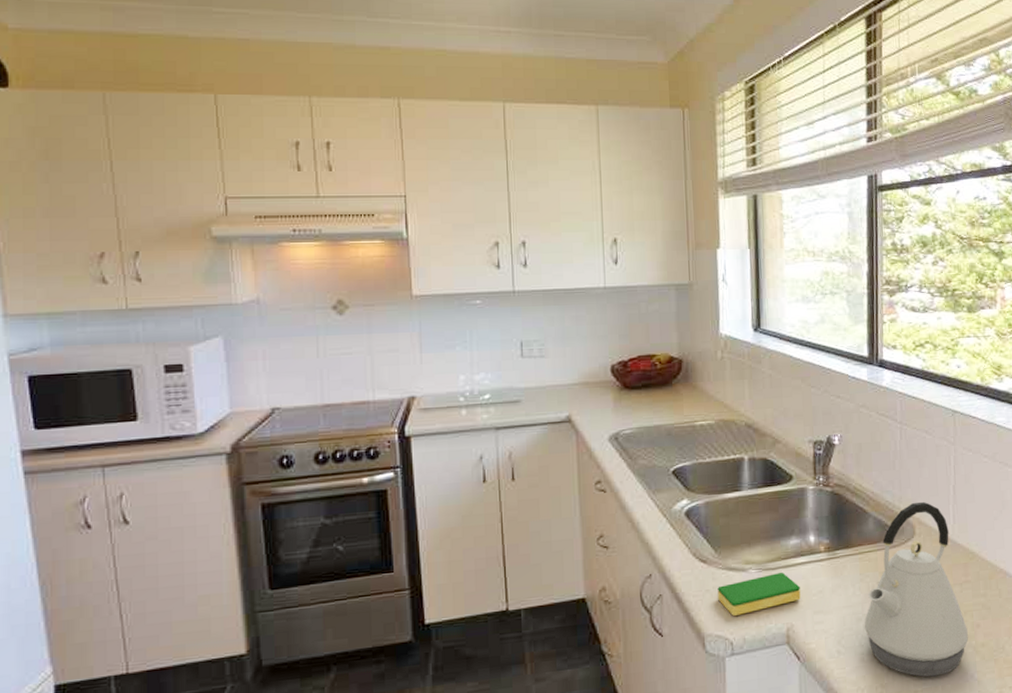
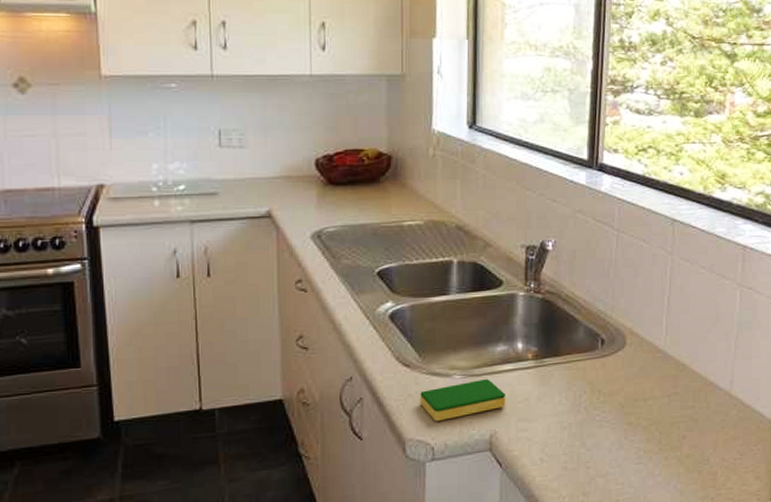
kettle: present [864,501,968,677] -> none [568,311,673,486]

